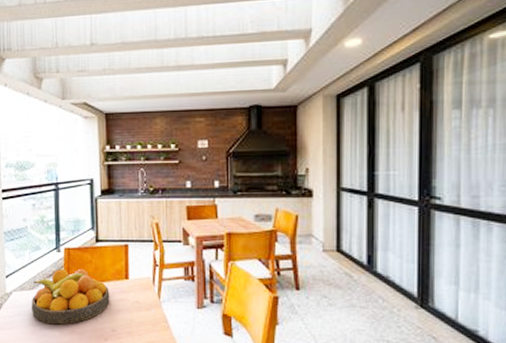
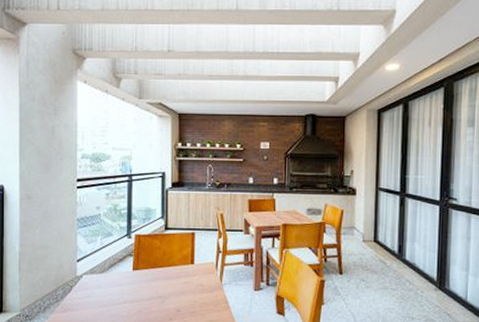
fruit bowl: present [31,269,110,325] -> none [100,254,176,306]

